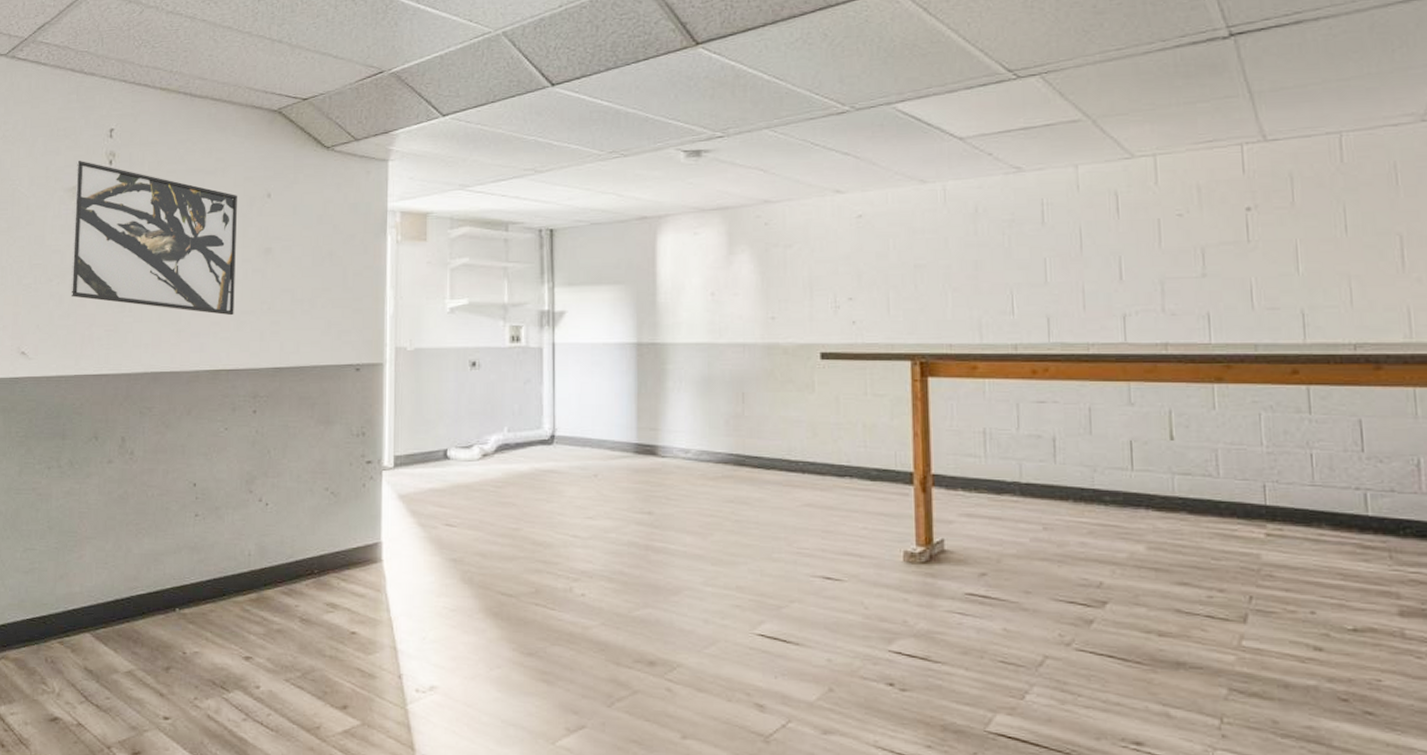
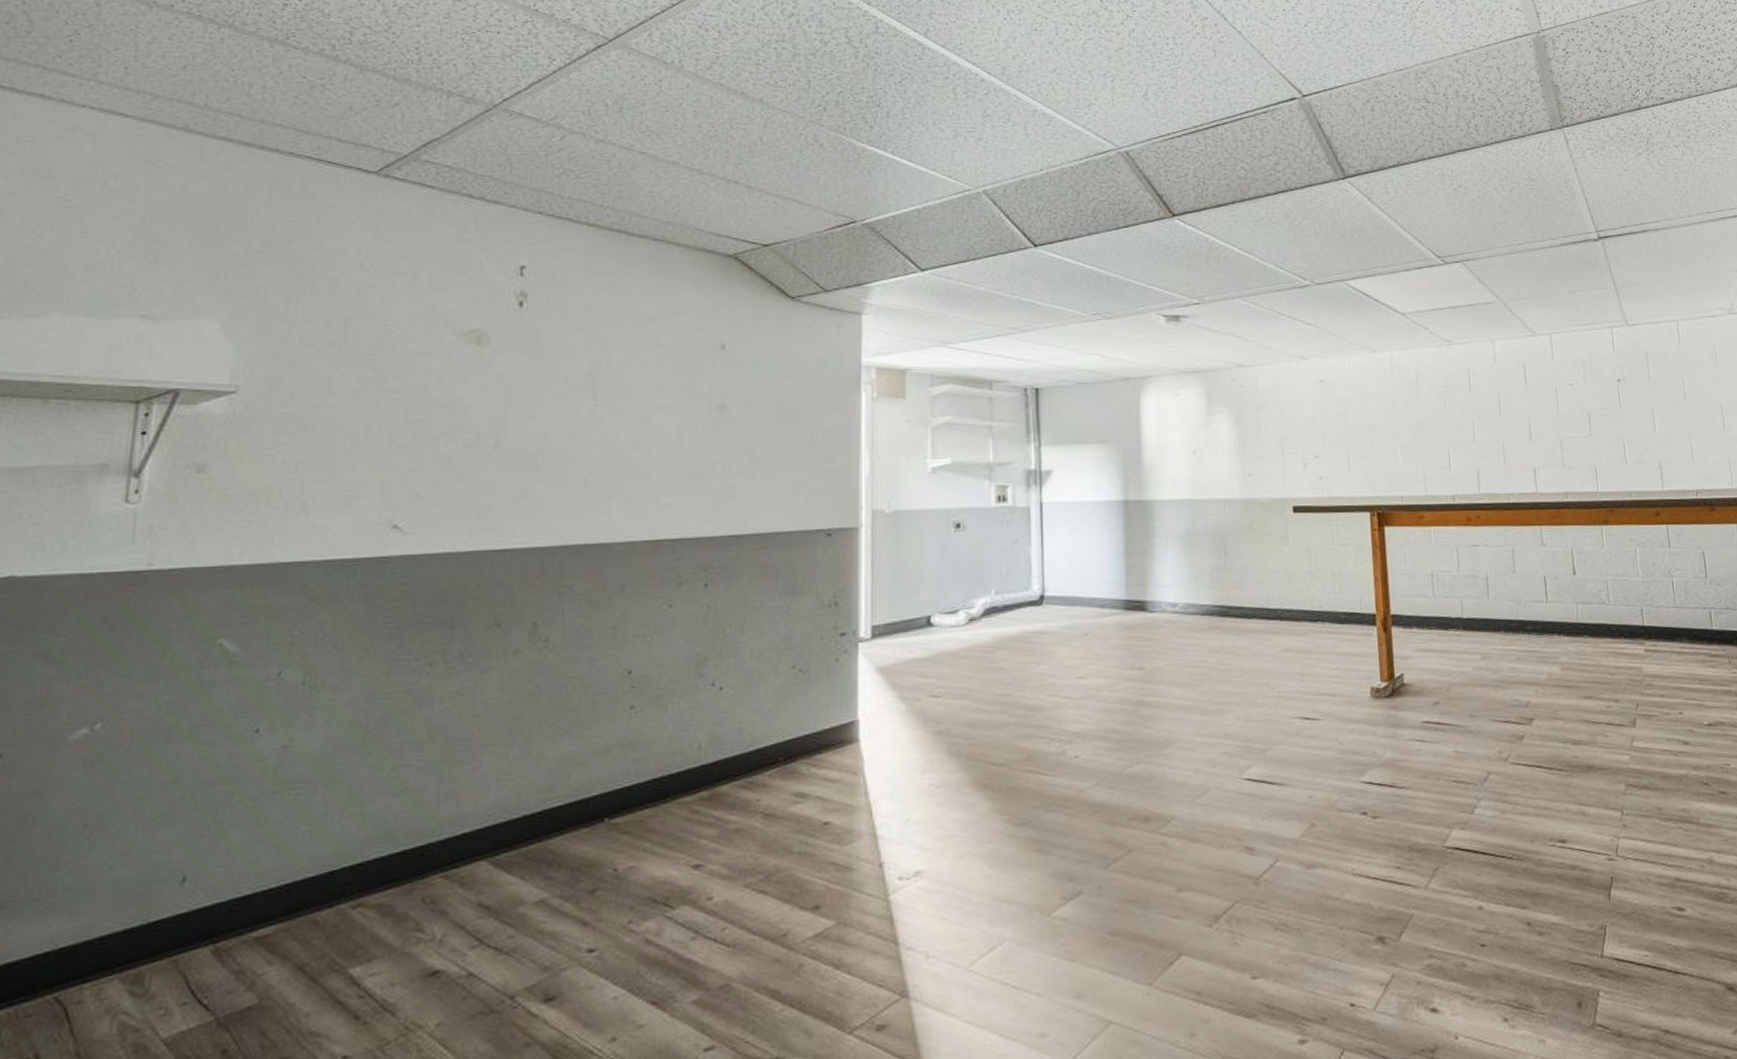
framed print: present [70,161,237,316] -> none [464,301,684,479]

